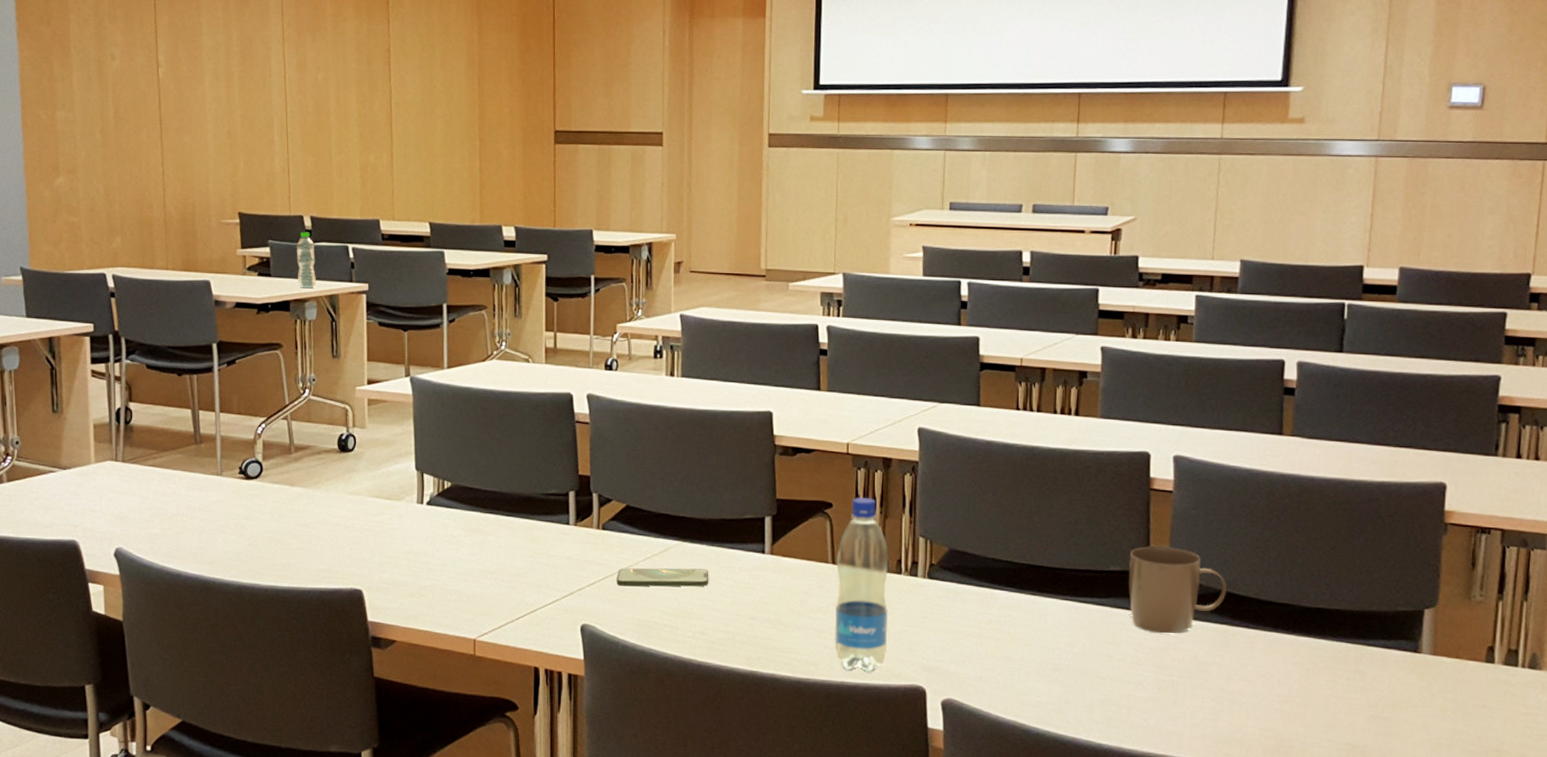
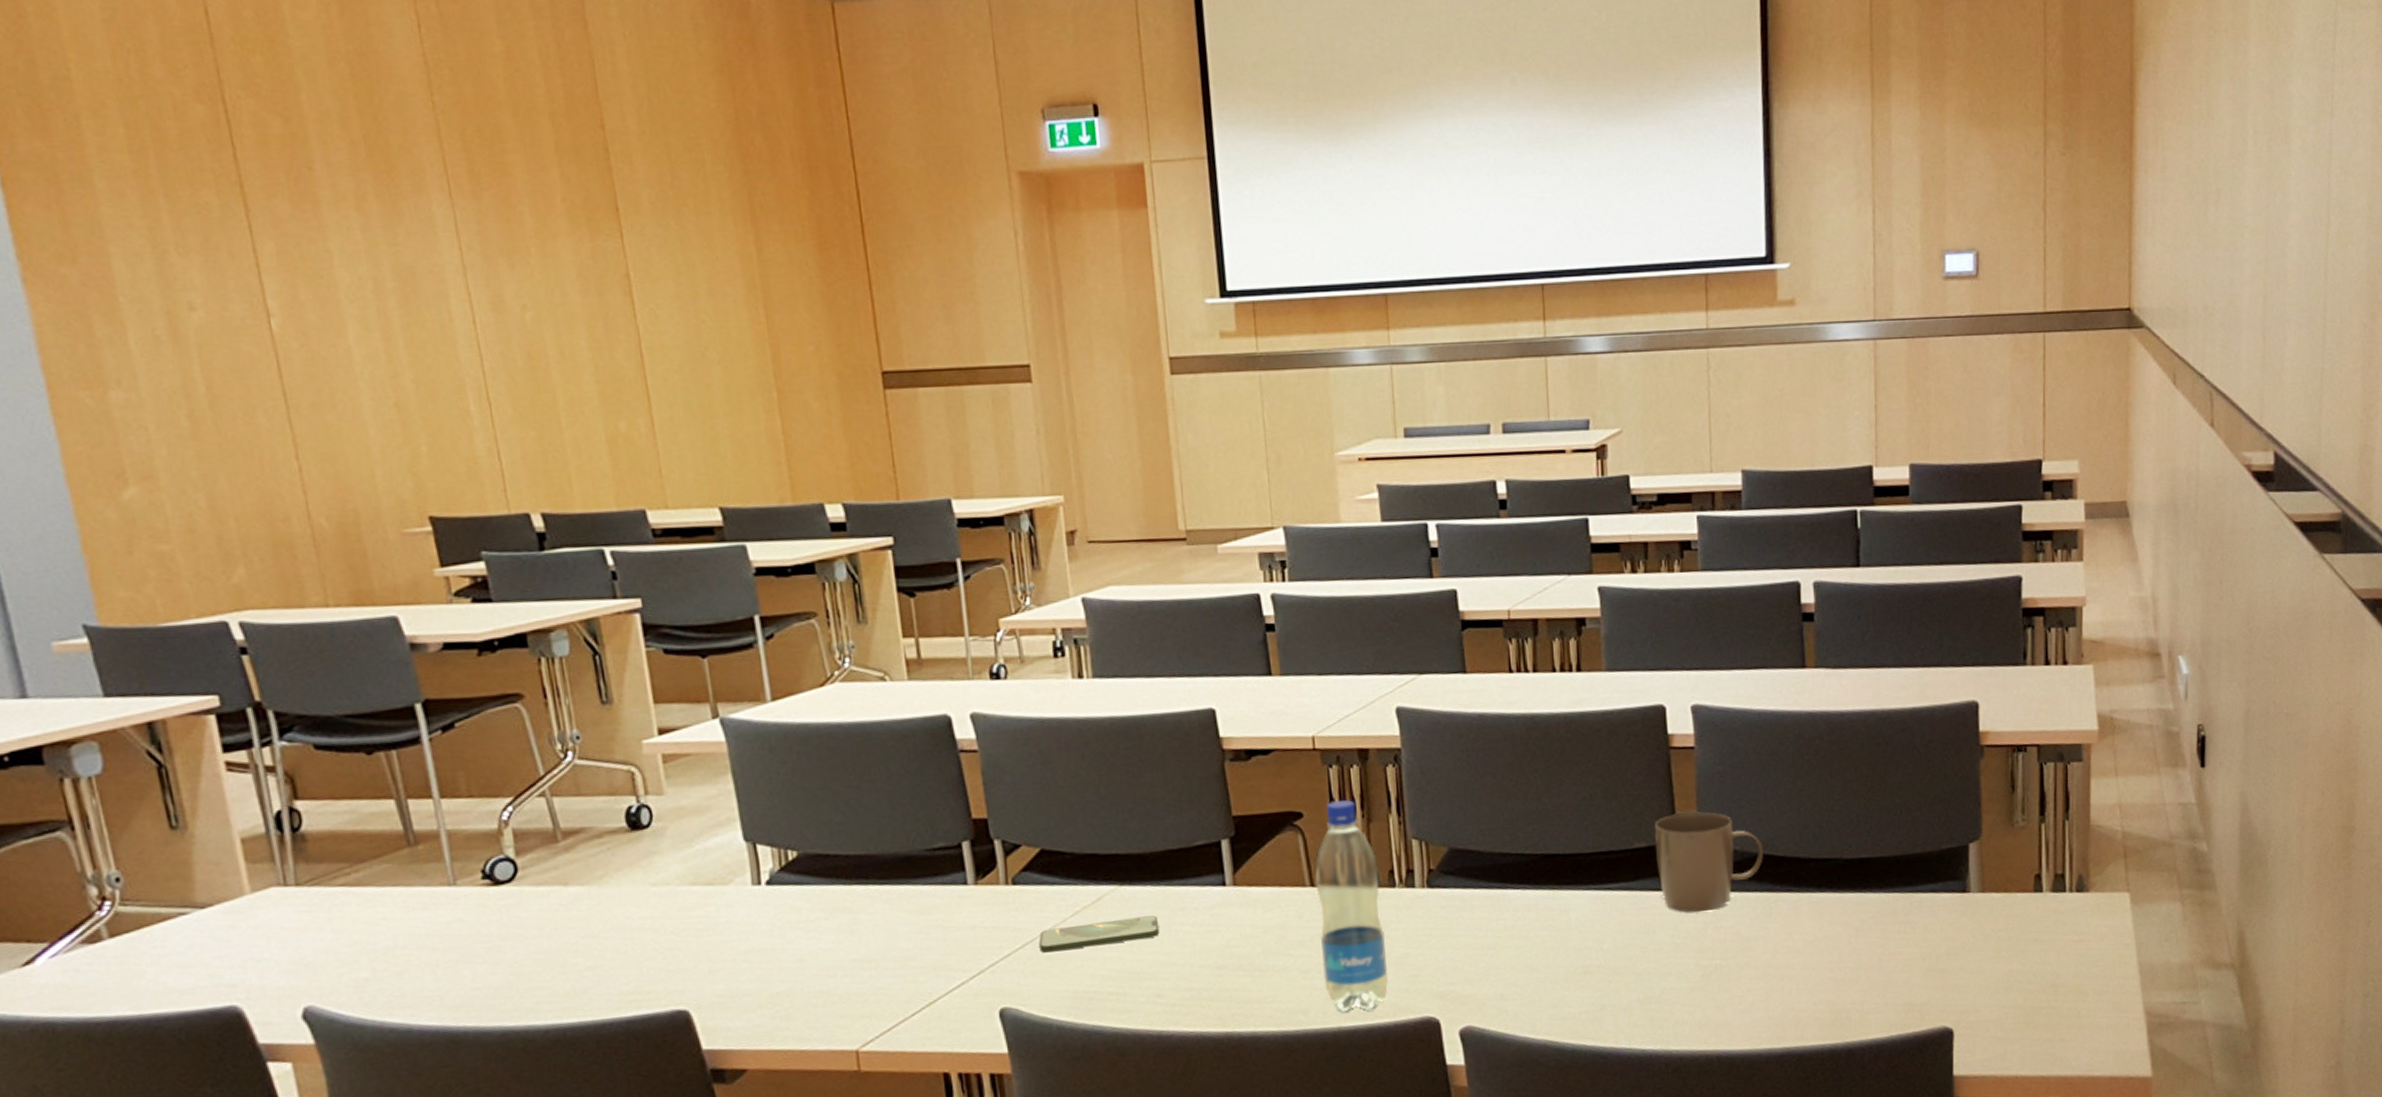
water bottle: present [296,232,316,289] -> none [525,535,563,614]

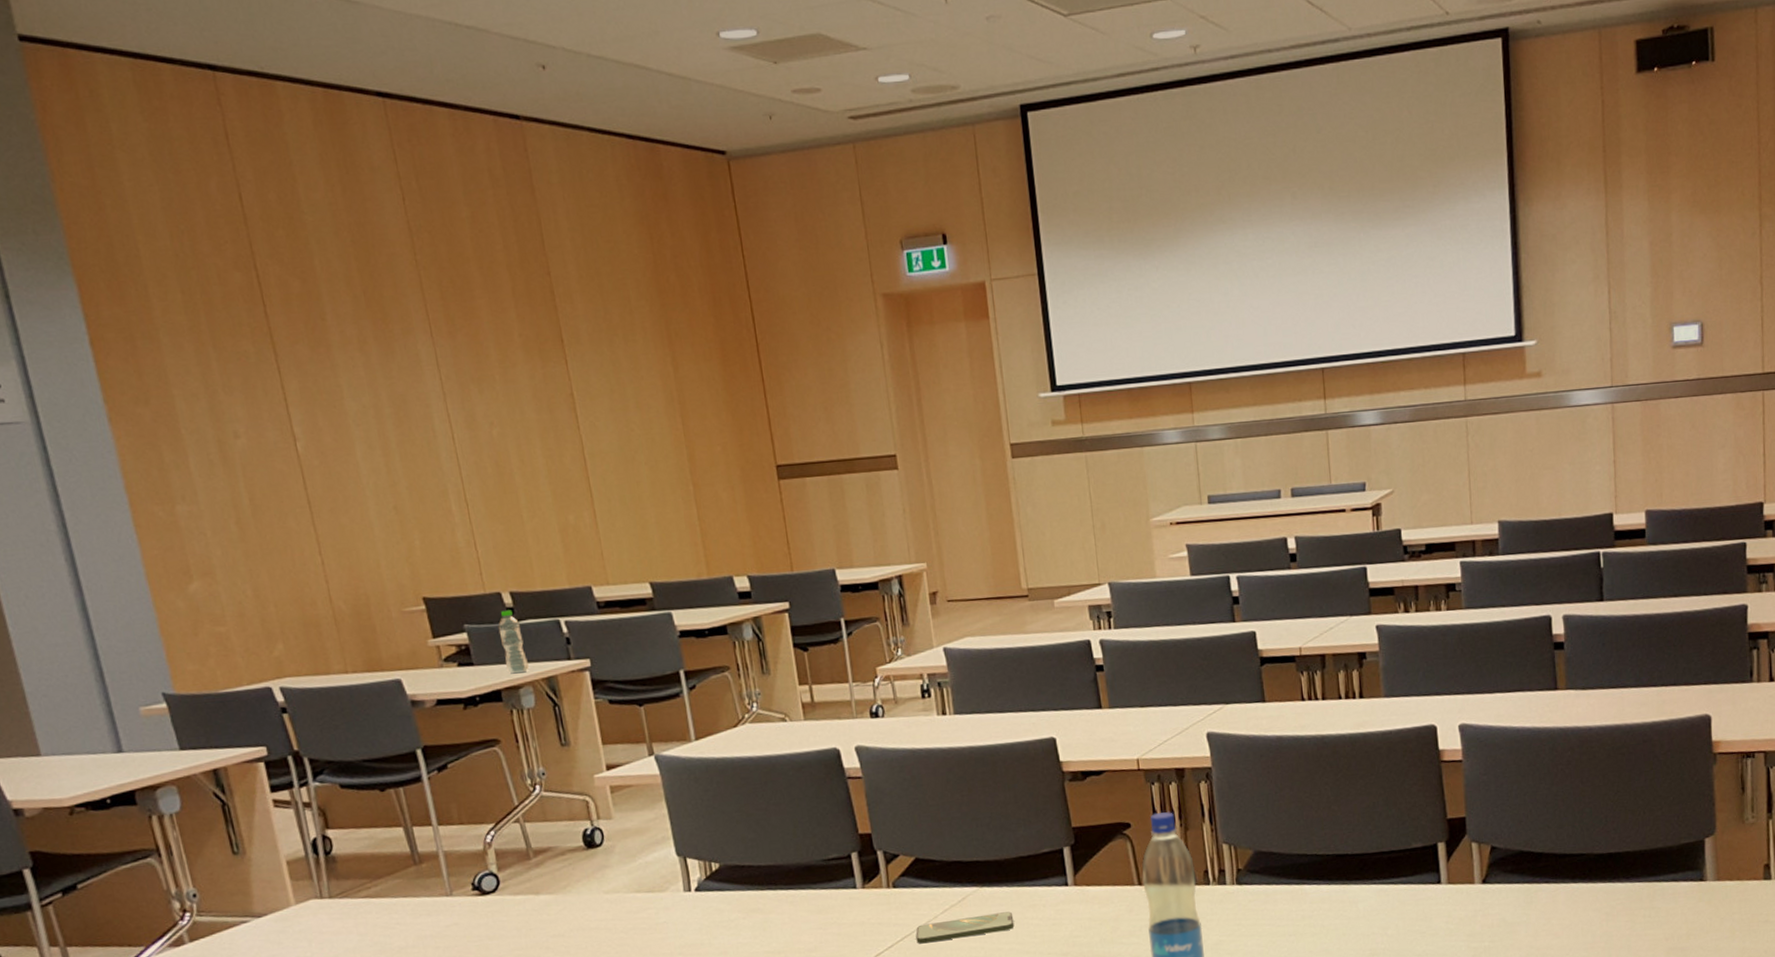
water bottle: none [525,535,563,614] -> present [498,610,529,674]
mug: present [1654,812,1763,912] -> none [1429,816,1524,902]

